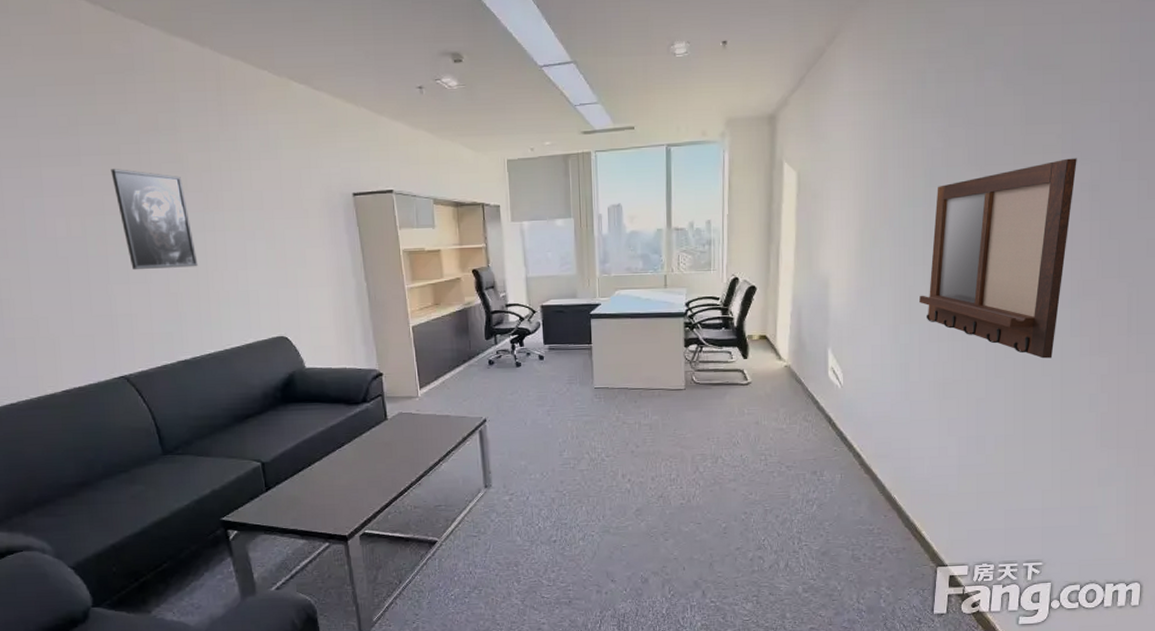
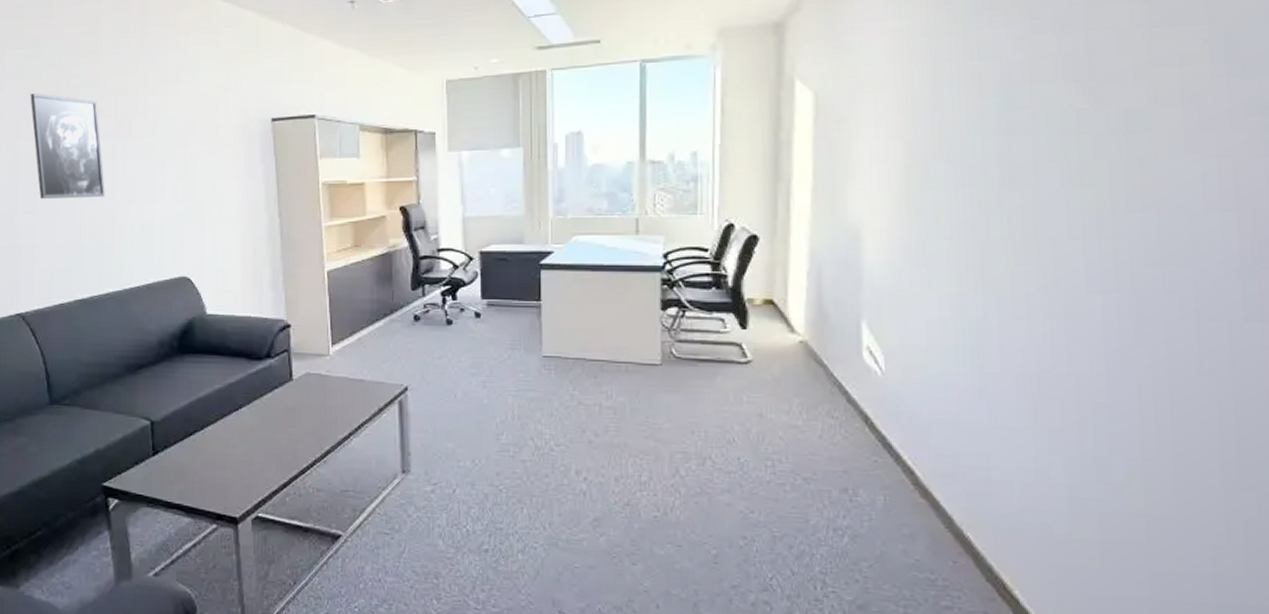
writing board: present [919,158,1077,359] -> none [996,70,1237,351]

